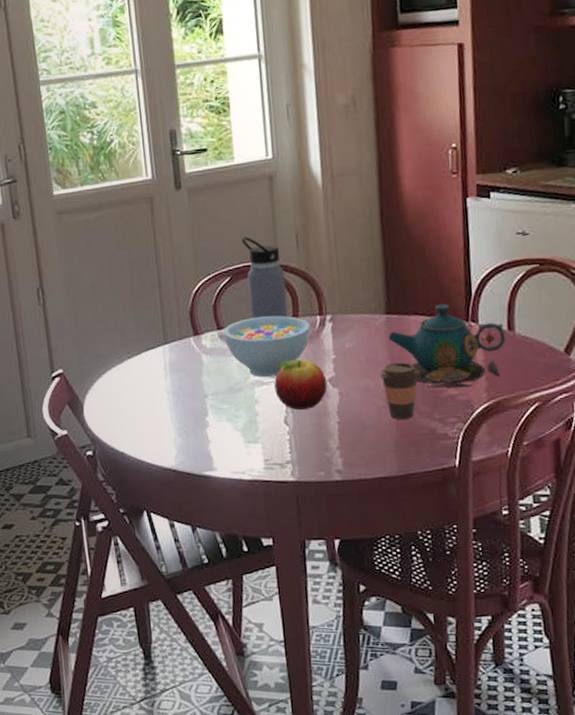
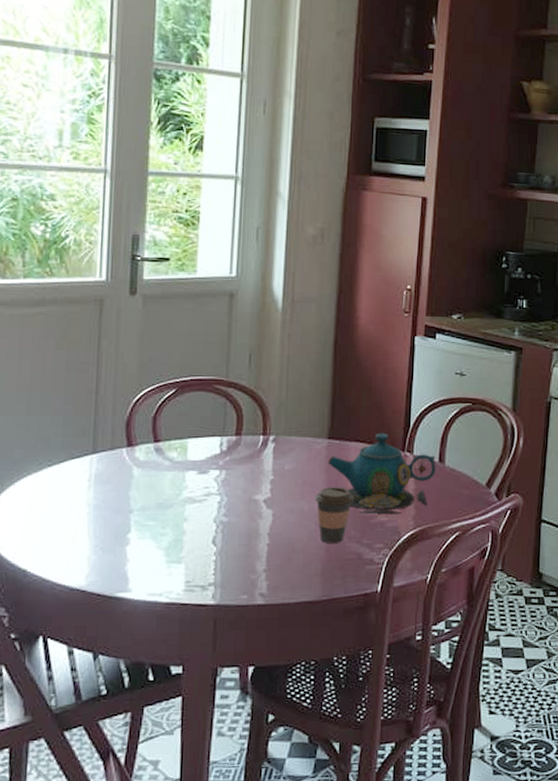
bowl: present [222,315,311,378] -> none [159,432,252,495]
water bottle: present [241,236,288,319] -> none [192,350,233,435]
fruit: present [274,359,328,410] -> none [207,477,262,530]

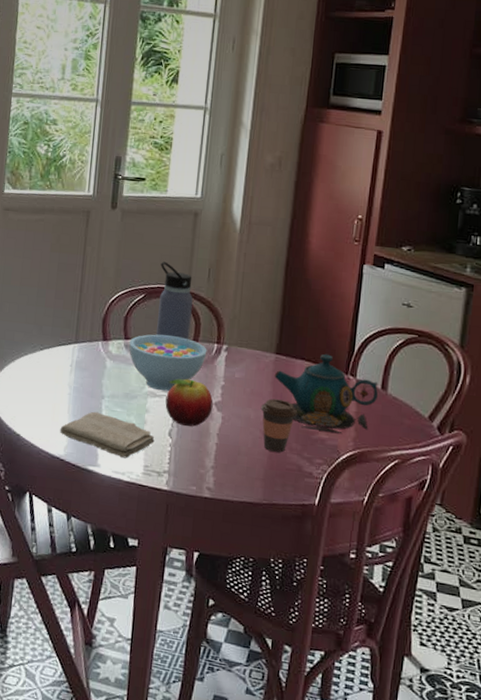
washcloth: none [78,529,196,577] -> present [60,411,155,459]
bowl: none [159,432,252,495] -> present [128,334,207,392]
water bottle: none [192,350,233,435] -> present [156,261,193,340]
fruit: none [207,477,262,530] -> present [165,378,213,427]

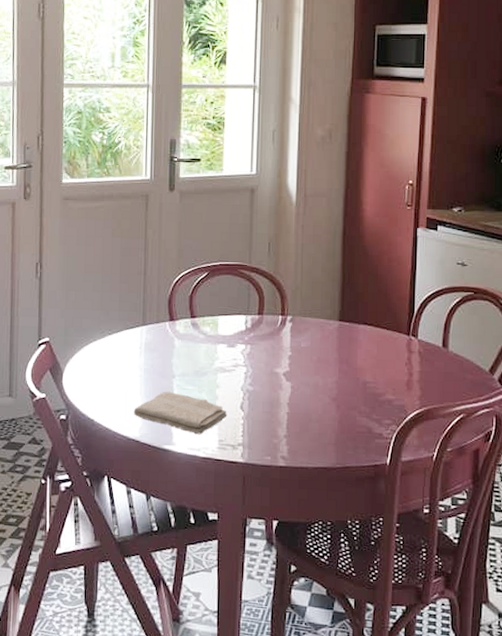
bowl: present [128,334,207,392] -> none [195,310,272,366]
water bottle: present [156,261,193,340] -> none [221,239,255,314]
fruit: present [165,378,213,427] -> none [235,352,282,398]
coffee cup: present [260,398,298,453] -> none [328,365,364,417]
teapot: present [274,353,379,433] -> none [339,317,440,393]

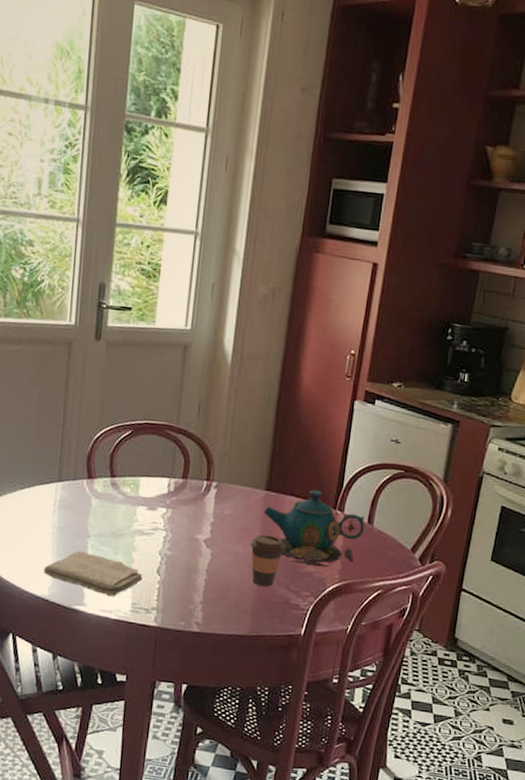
coffee cup: none [328,365,364,417] -> present [249,534,287,587]
teapot: none [339,317,440,393] -> present [264,489,365,566]

